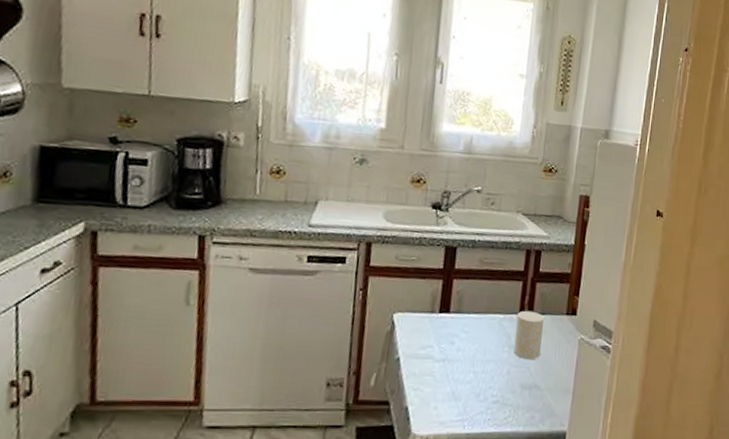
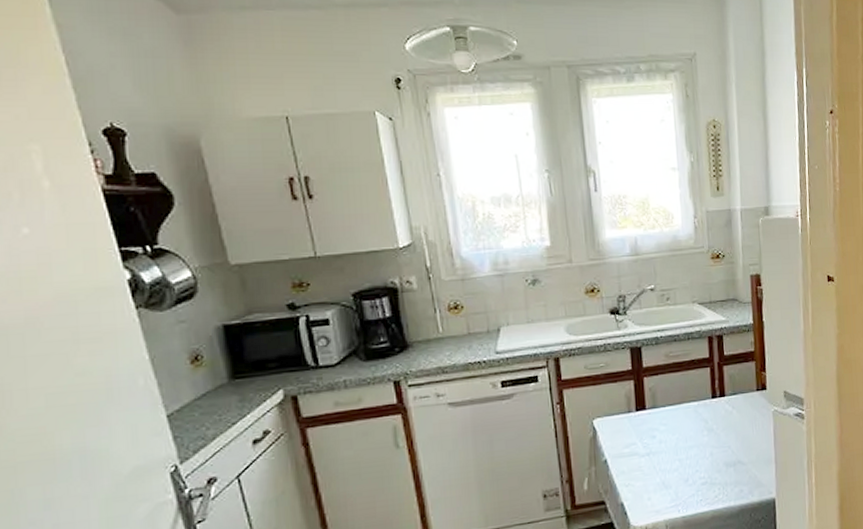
cup: present [513,310,544,360] -> none [710,393,738,440]

